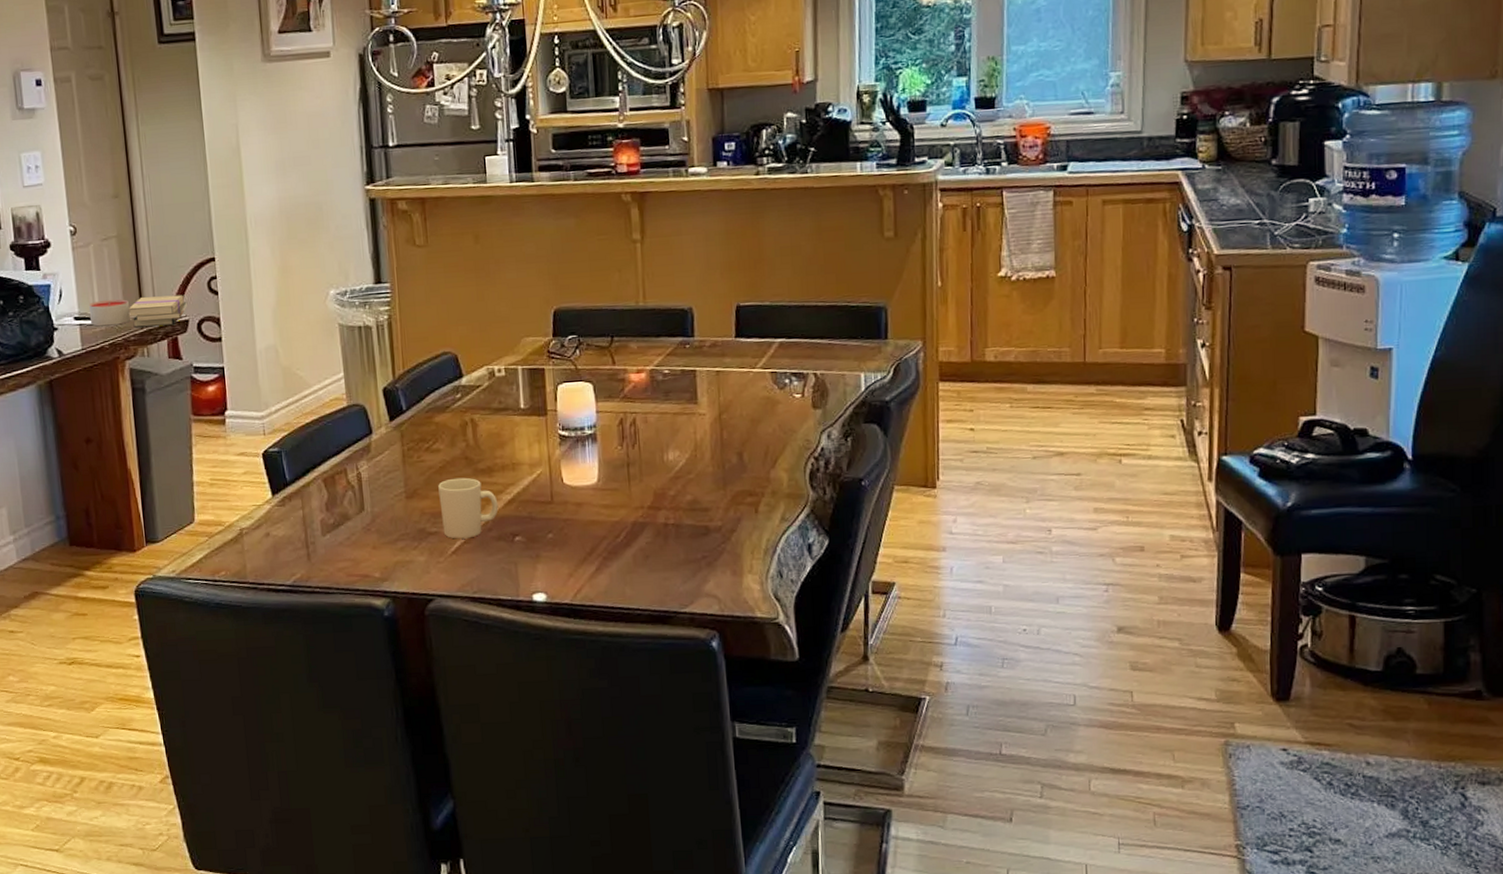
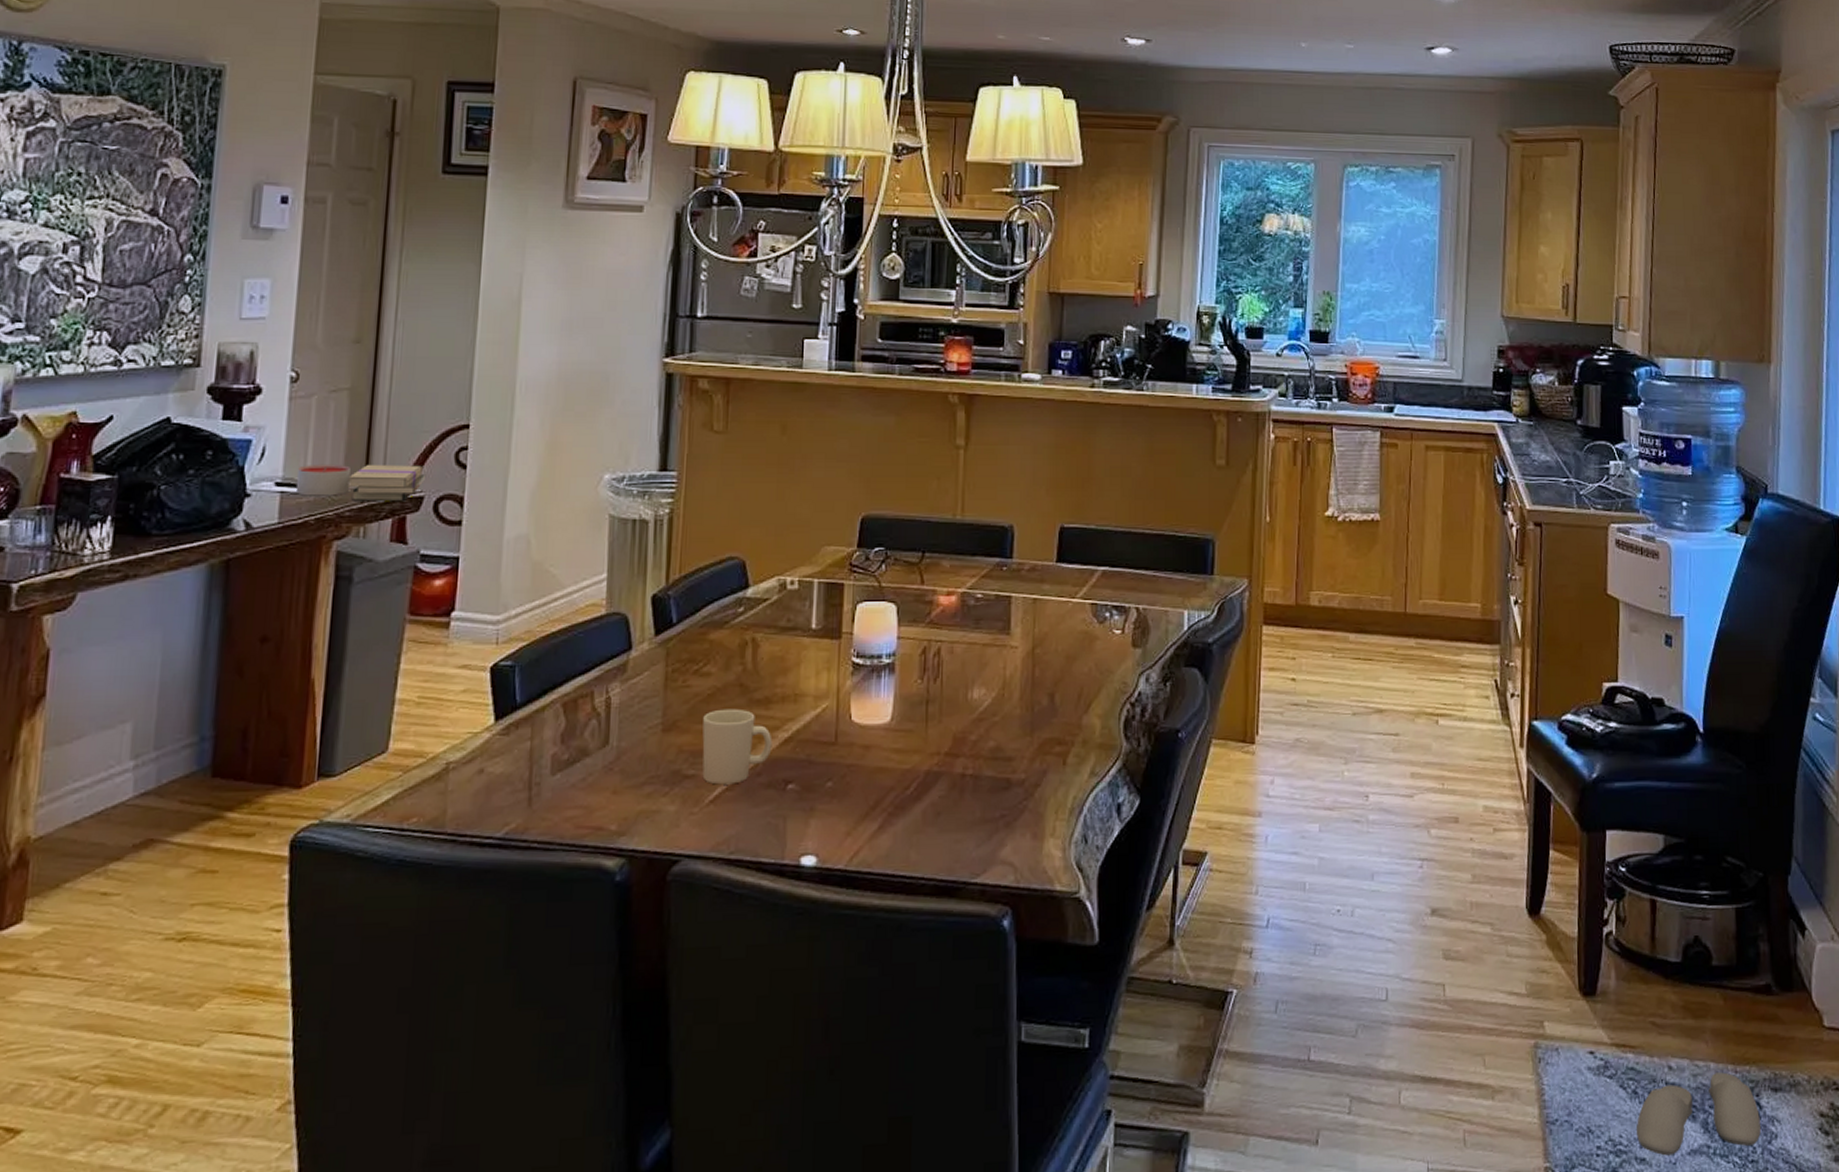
slippers: none [1330,768,1465,838] -> present [1636,1072,1761,1156]

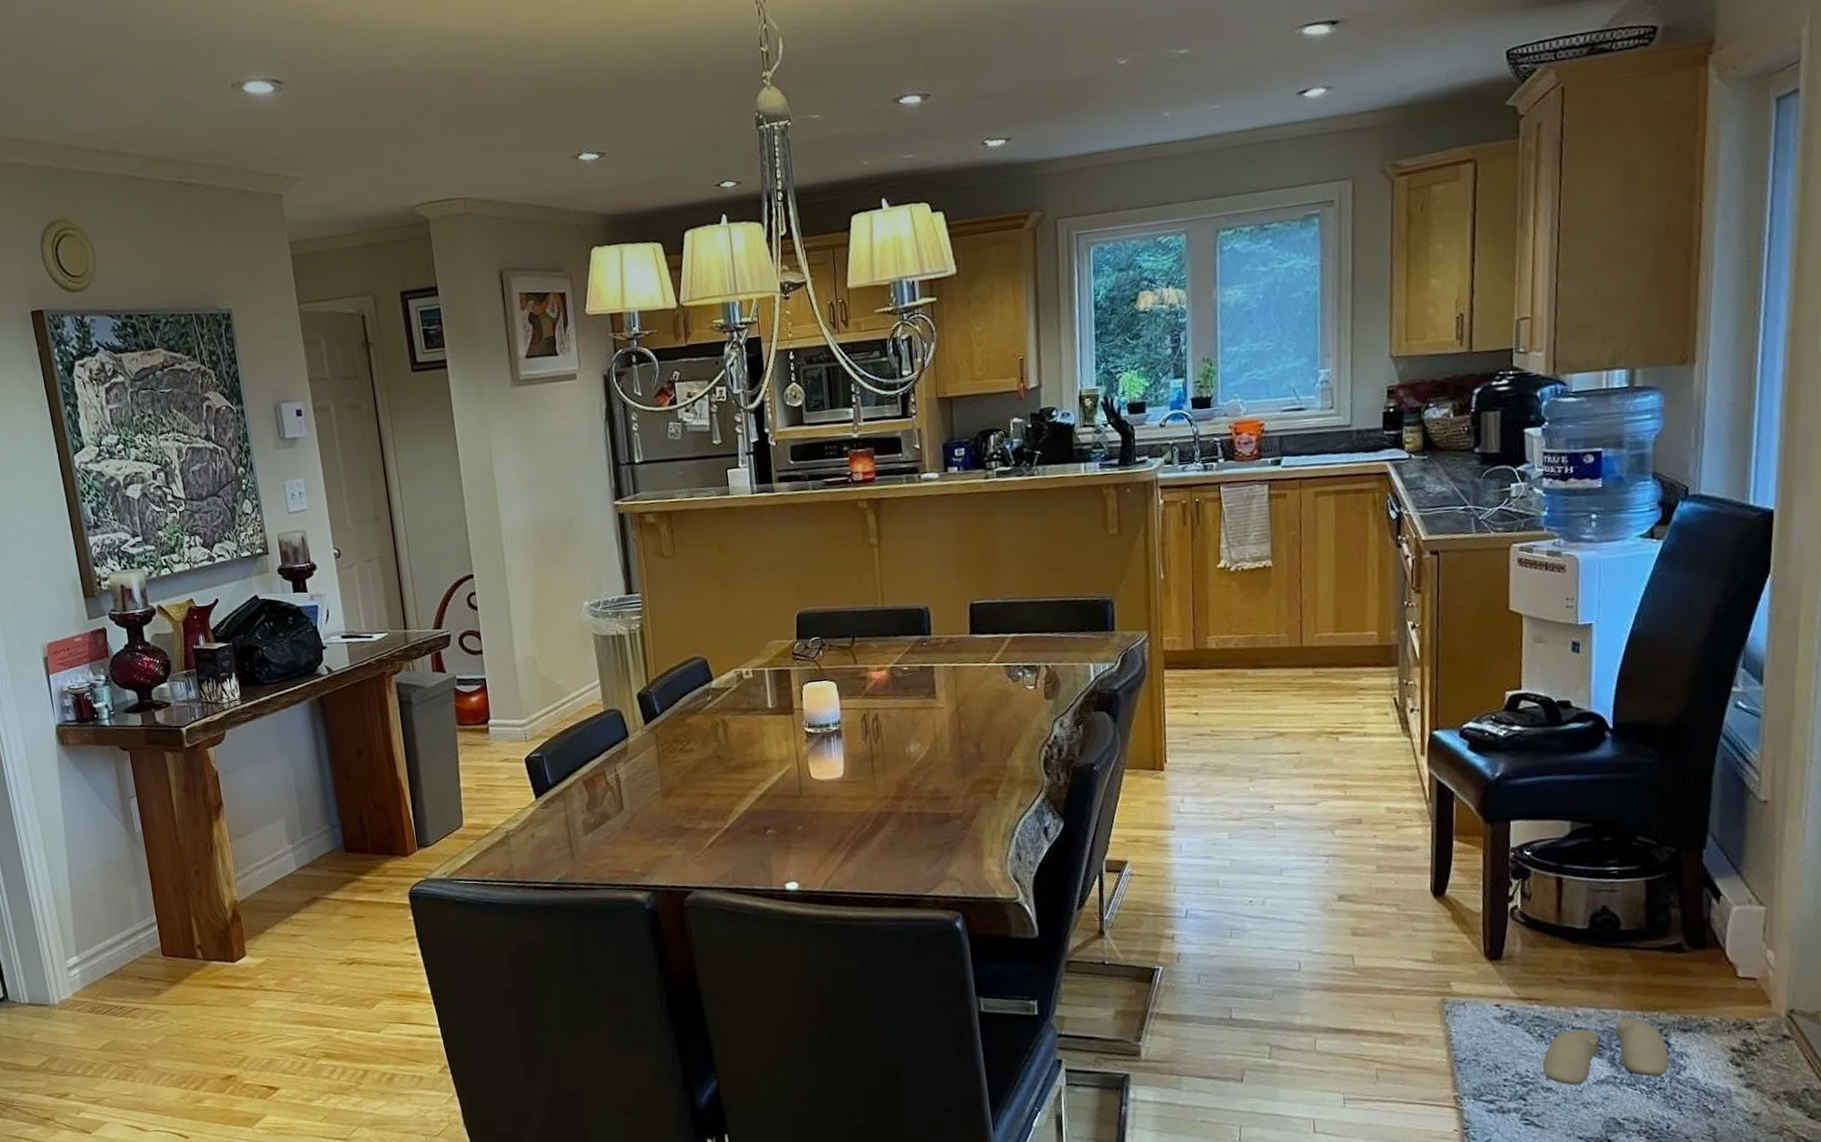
candle: present [295,464,351,496] -> none [354,617,395,644]
books: present [349,465,425,502] -> none [393,611,449,644]
mug: present [702,708,773,785] -> none [692,775,751,834]

